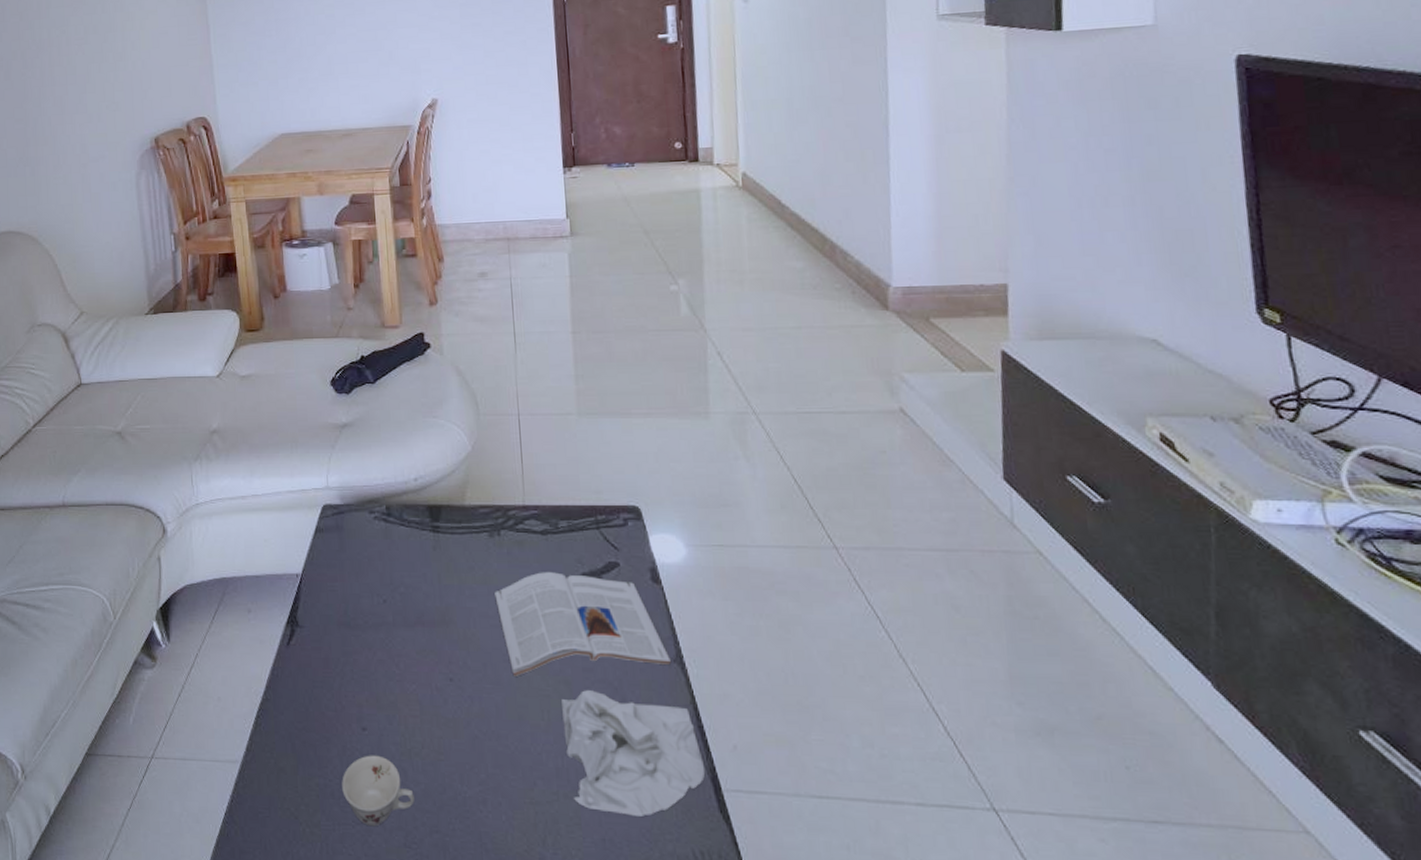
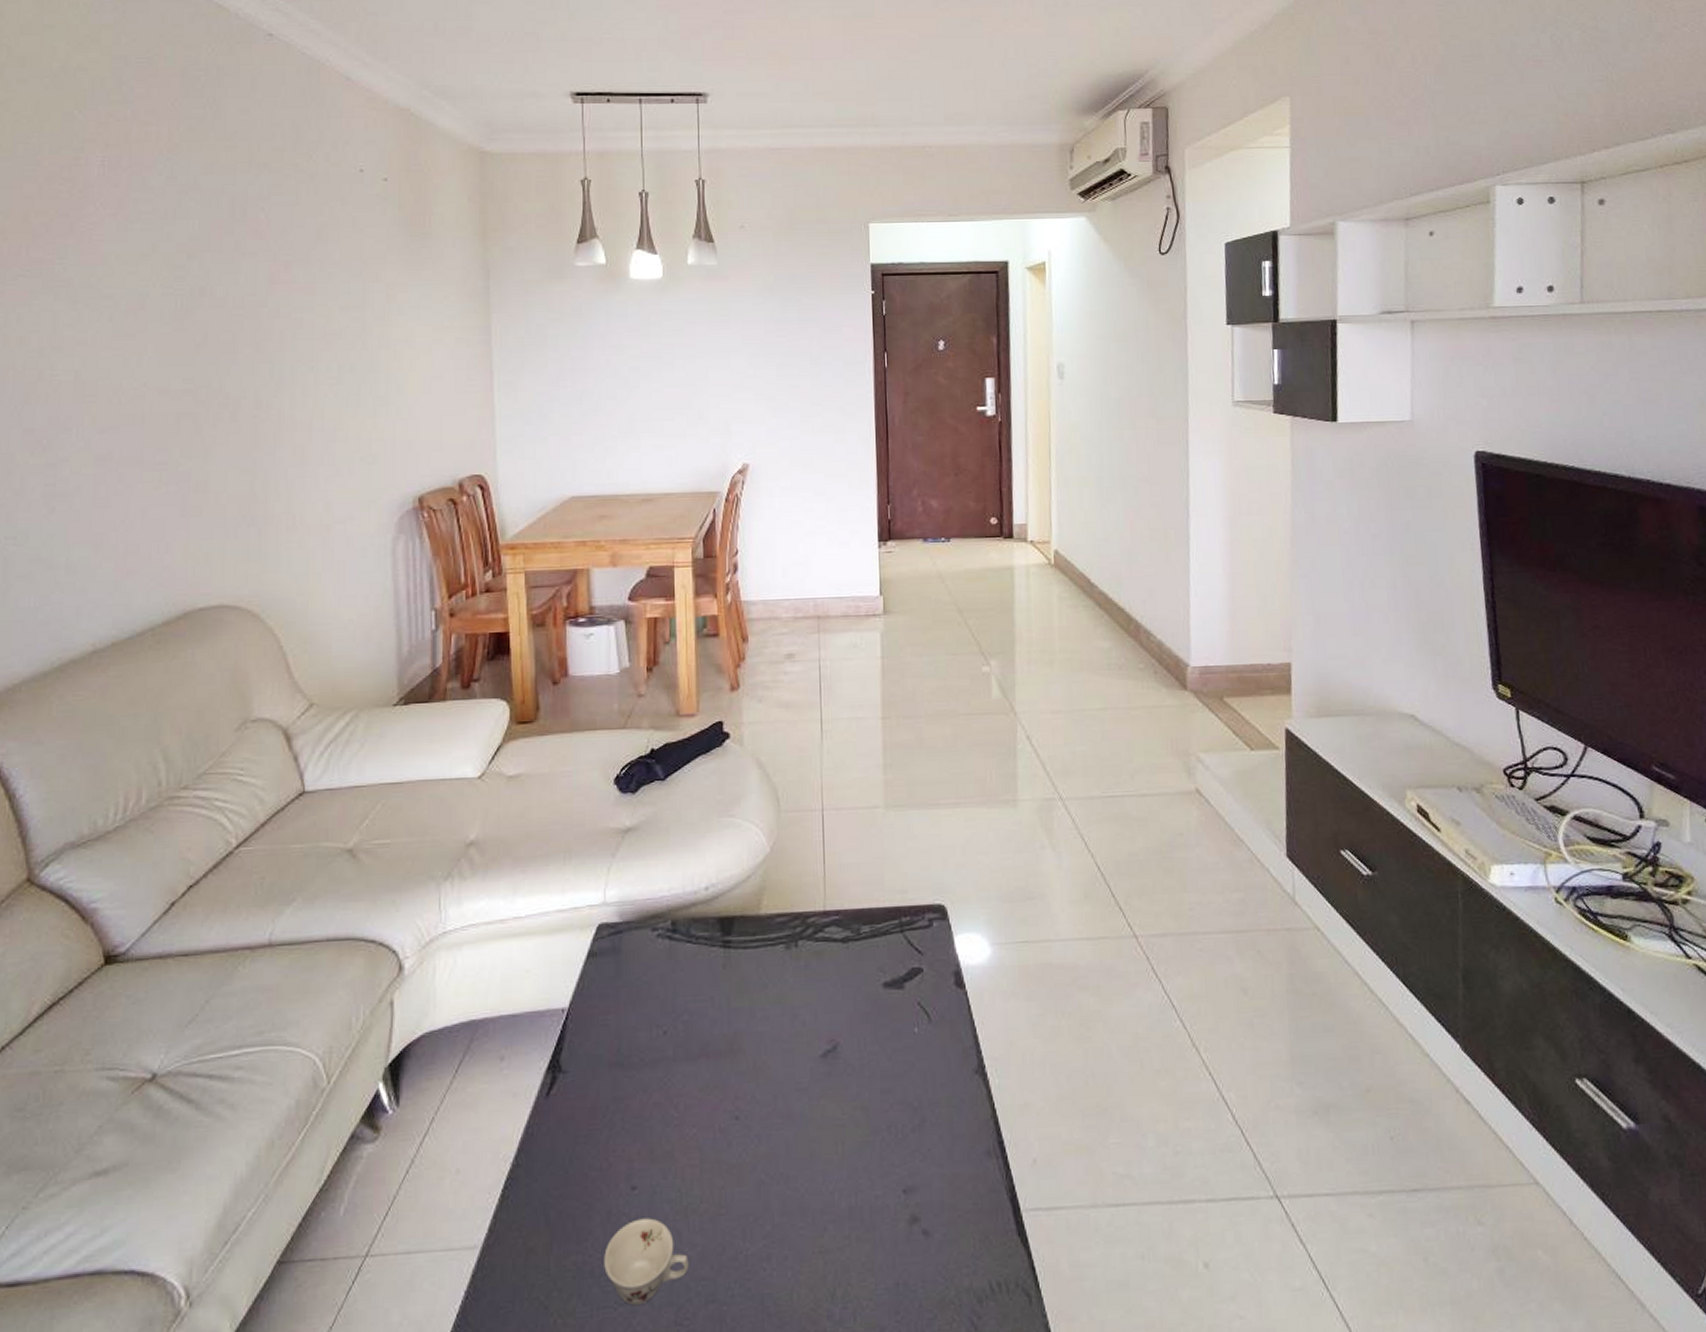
magazine: present [494,572,671,676] -> none [789,984,973,1107]
tissue: present [561,690,706,817] -> none [857,1114,1005,1252]

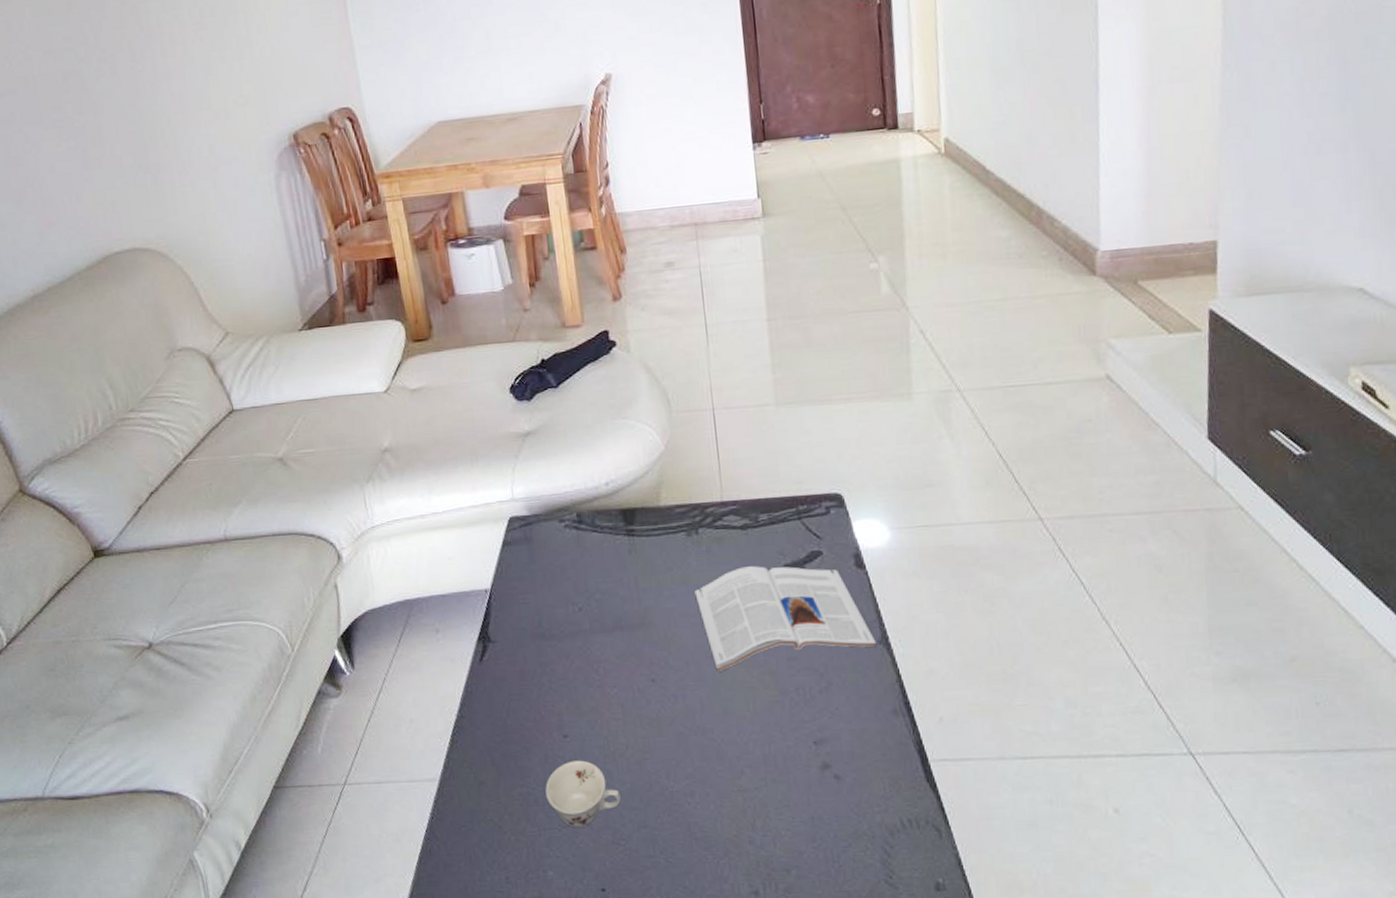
magazine: none [789,984,973,1107] -> present [694,566,876,672]

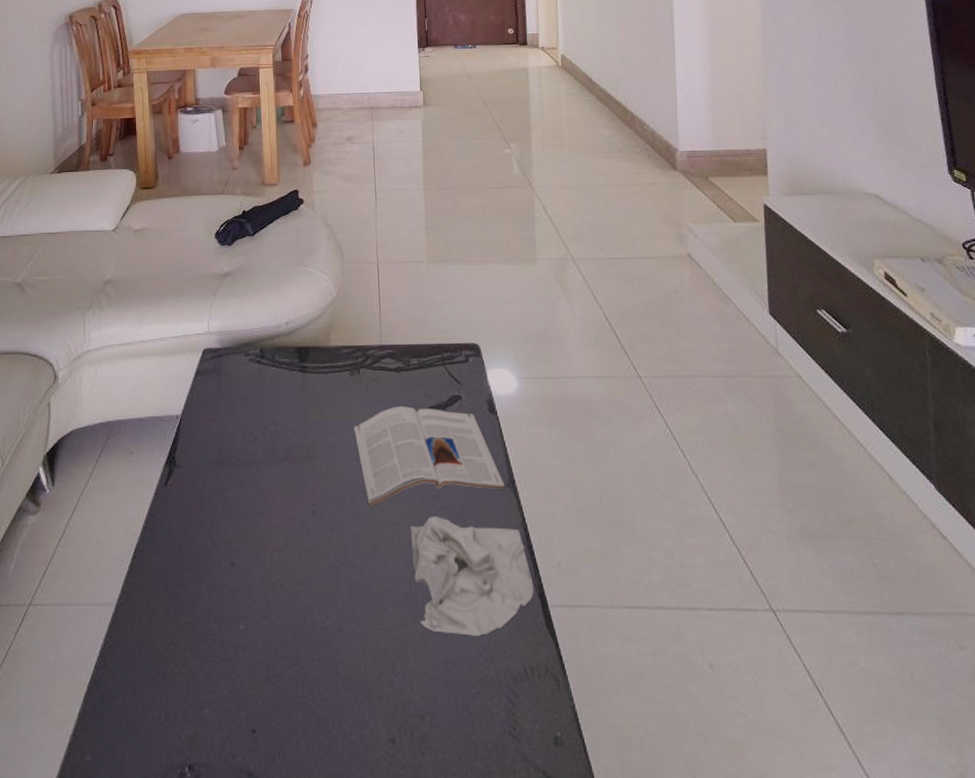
teacup: present [545,760,621,829] -> none [210,590,277,663]
tissue: none [767,678,912,793] -> present [411,517,535,636]

